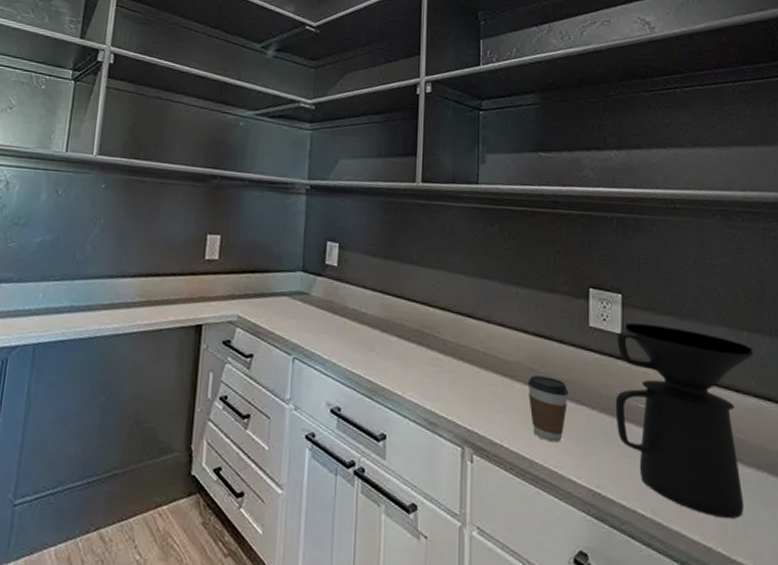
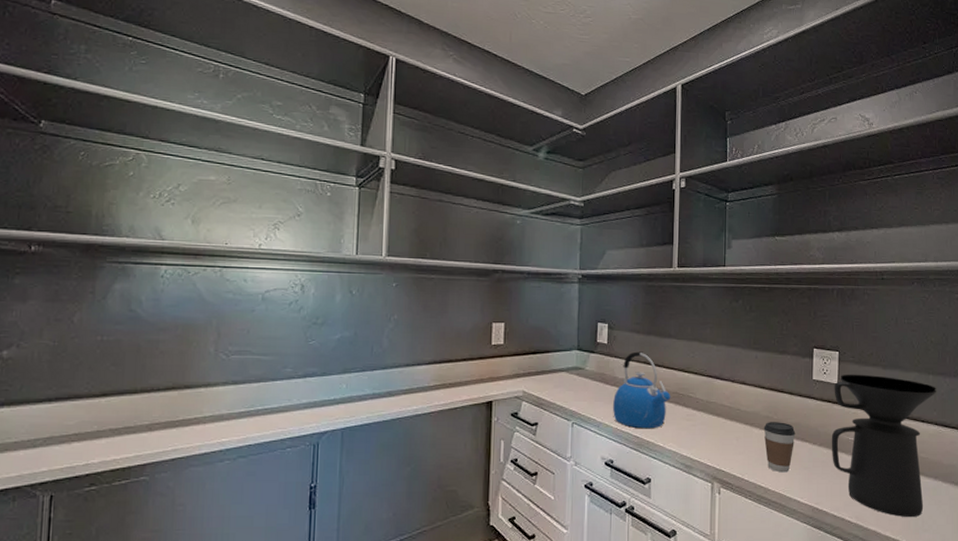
kettle: none [342,277,412,373] -> present [613,351,671,429]

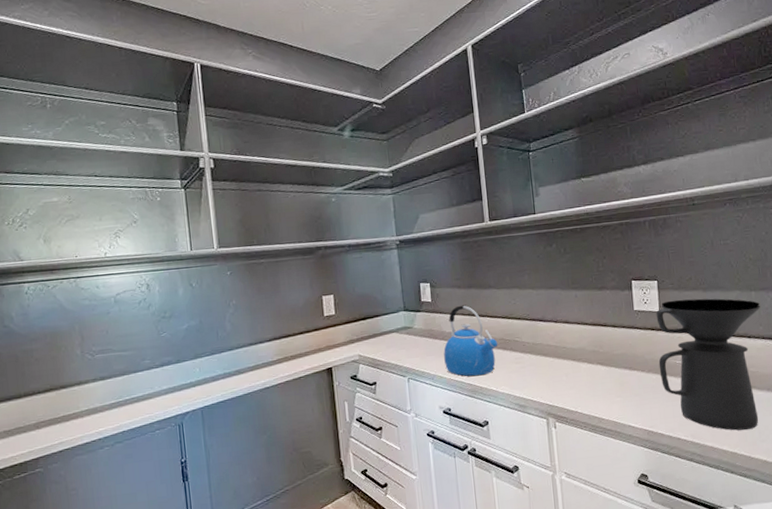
coffee cup: present [763,422,796,473] -> none [591,354,623,402]

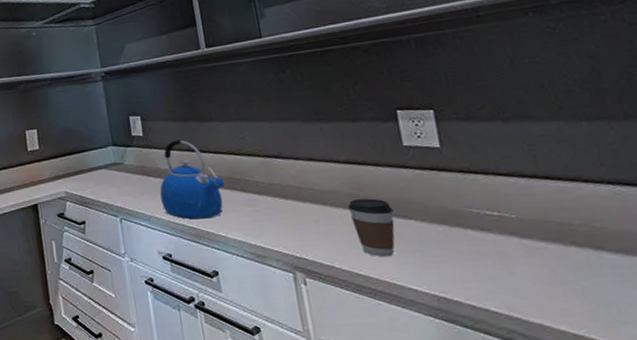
coffee cup: none [591,354,623,402] -> present [347,198,395,257]
coffee maker: present [656,298,760,431] -> none [435,131,616,306]

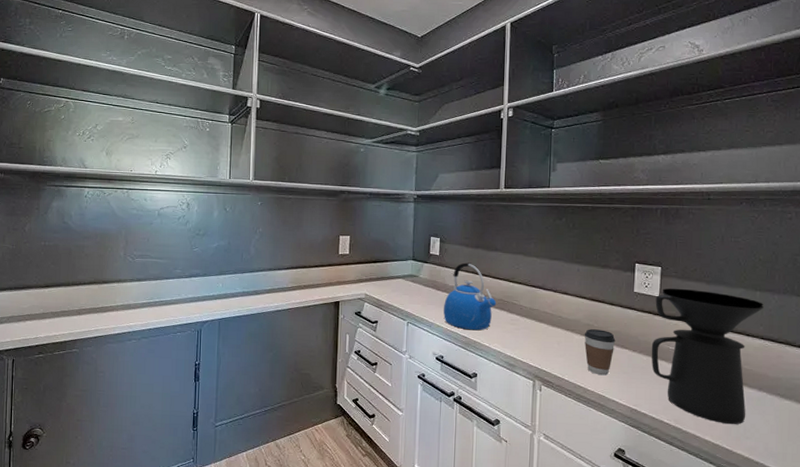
coffee maker: none [435,131,616,306] -> present [651,288,764,425]

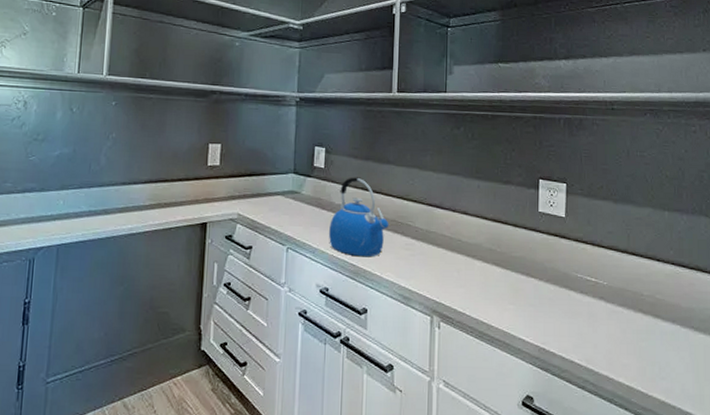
coffee cup: present [584,329,616,376] -> none [486,254,521,309]
coffee maker: present [651,288,764,425] -> none [558,207,673,364]

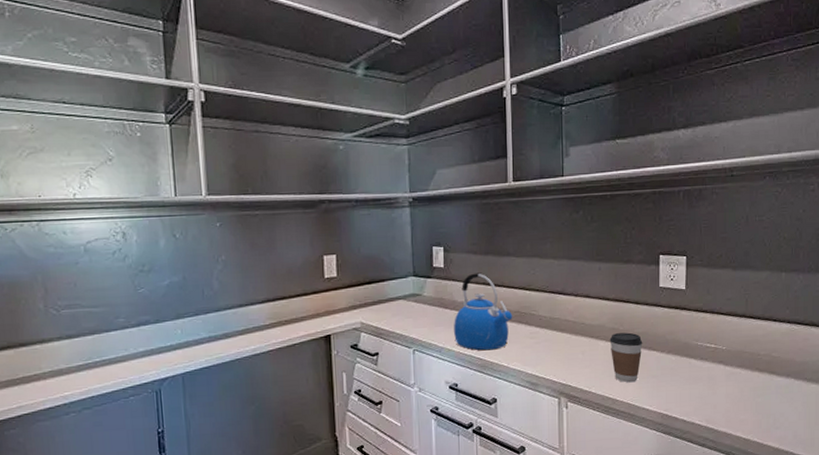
coffee cup: none [486,254,521,309] -> present [609,332,643,383]

